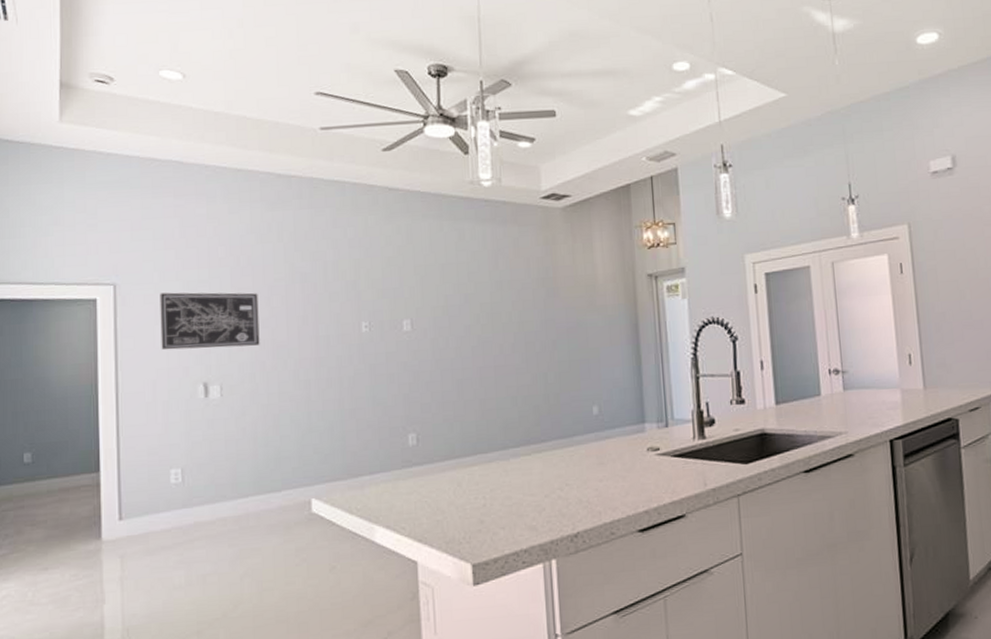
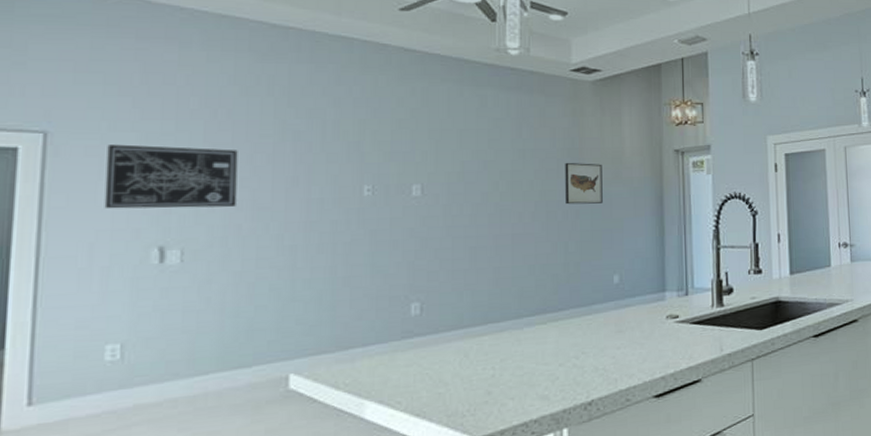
wall art: none [540,292,579,335] -> present [565,162,603,205]

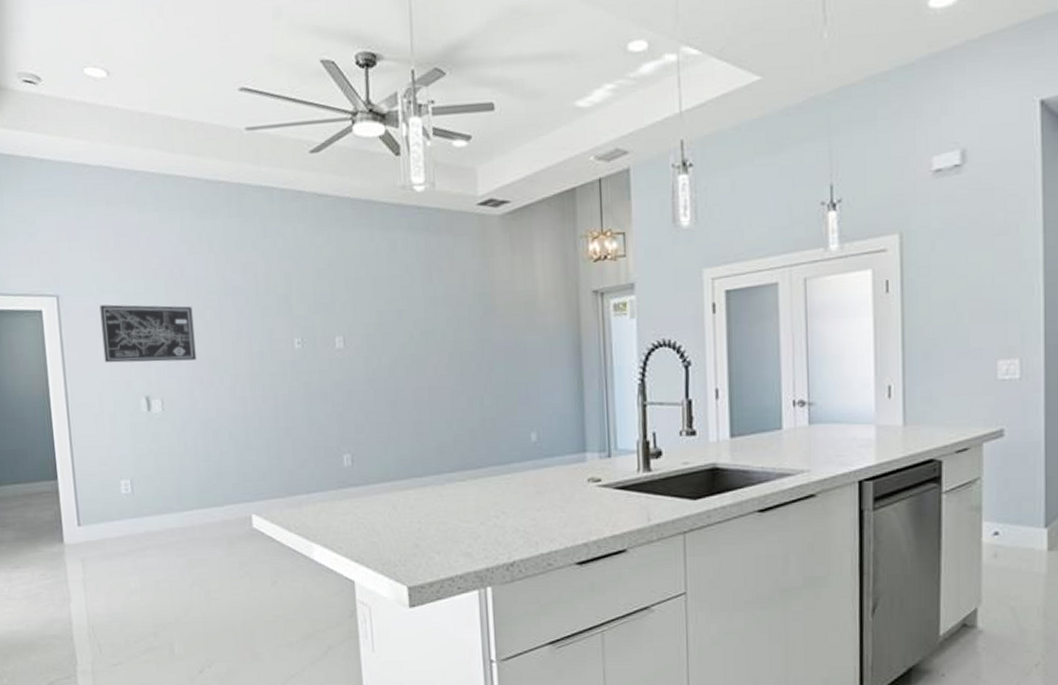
wall art: present [565,162,603,205] -> none [477,309,517,356]

